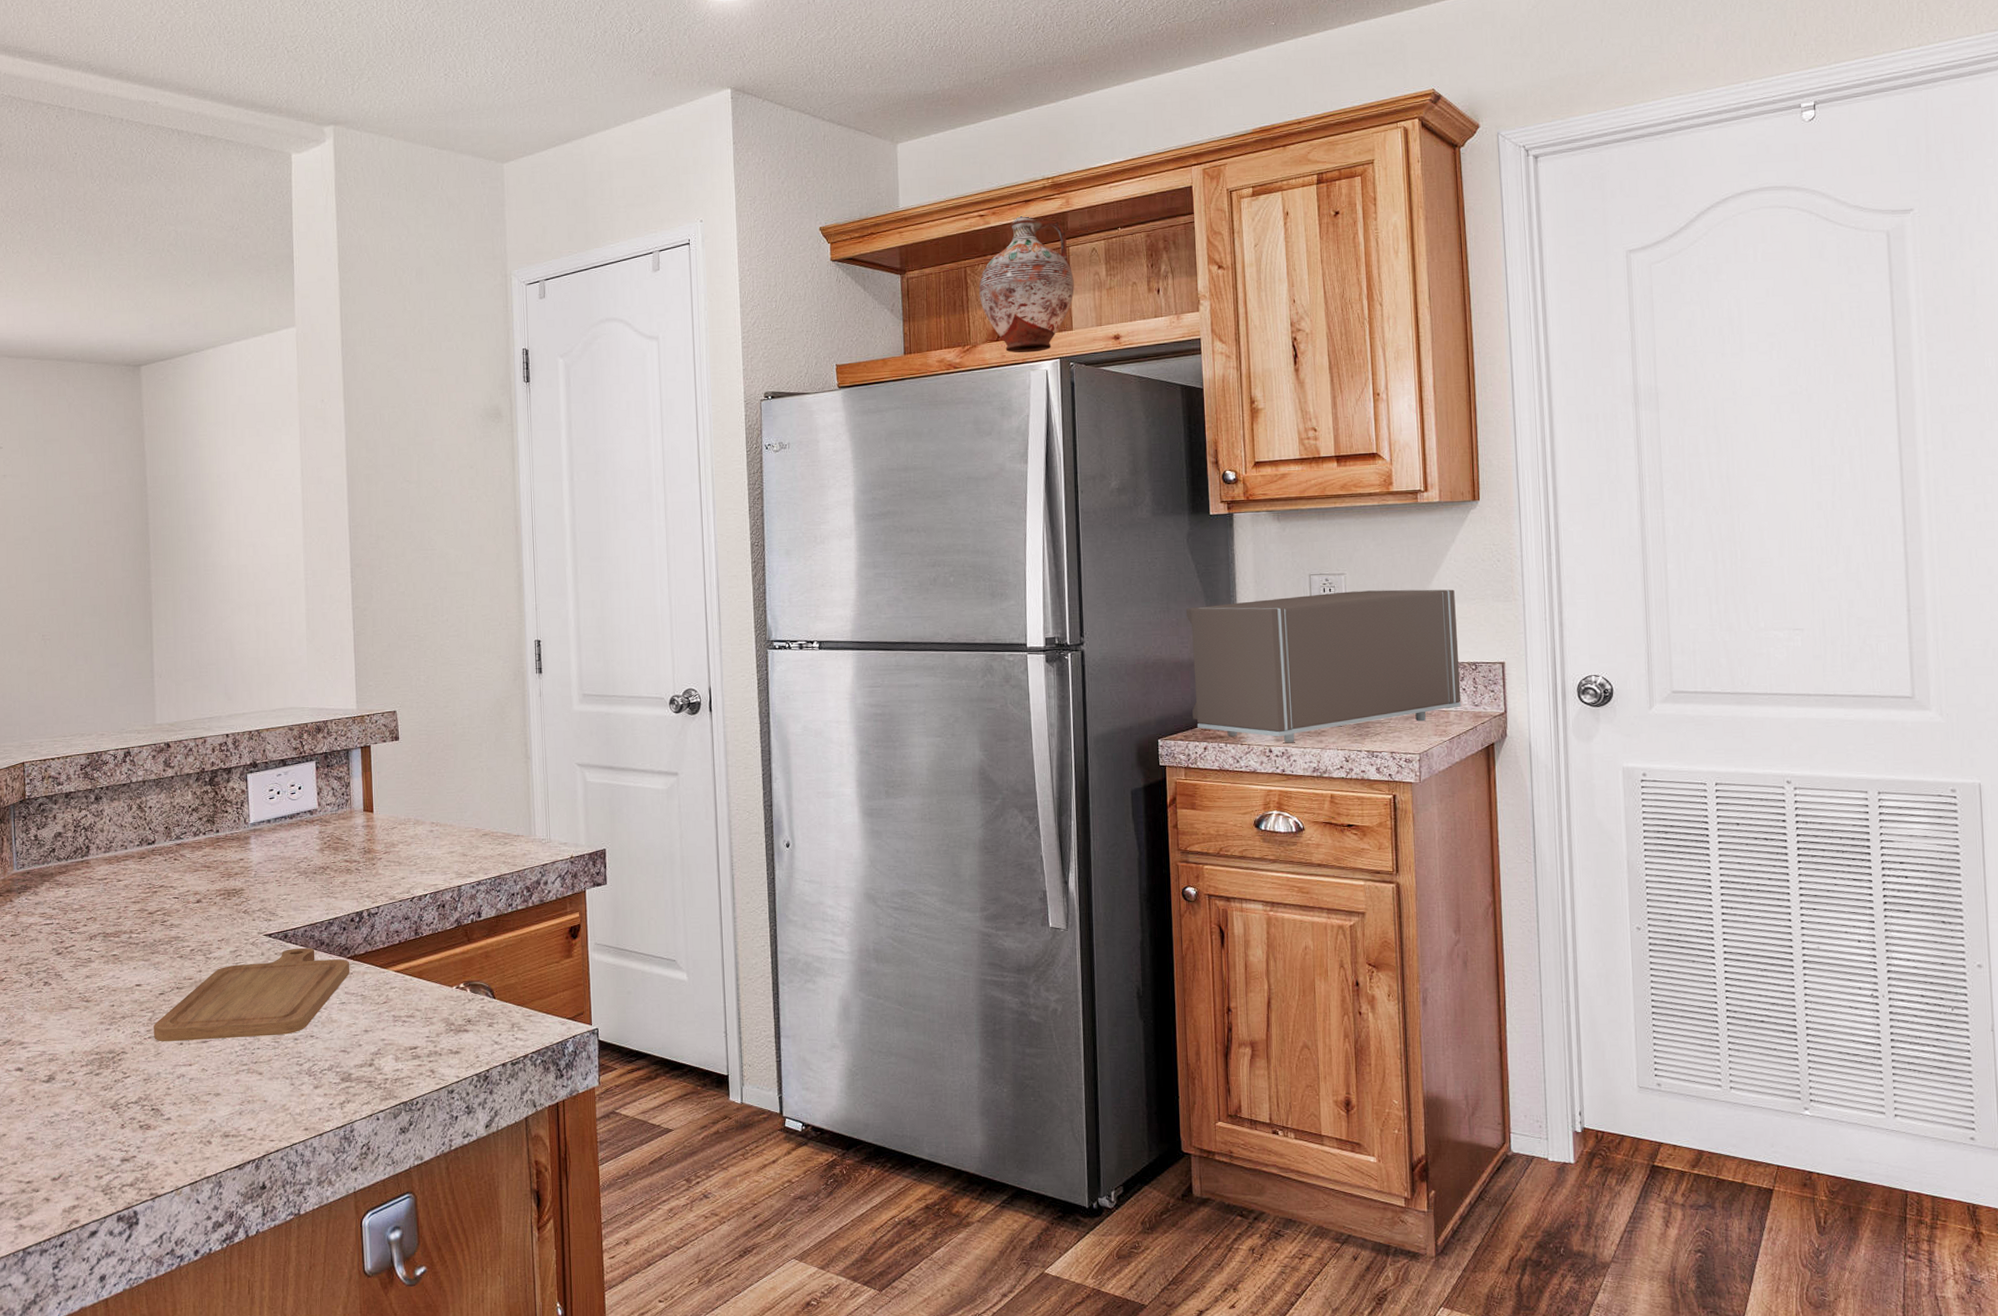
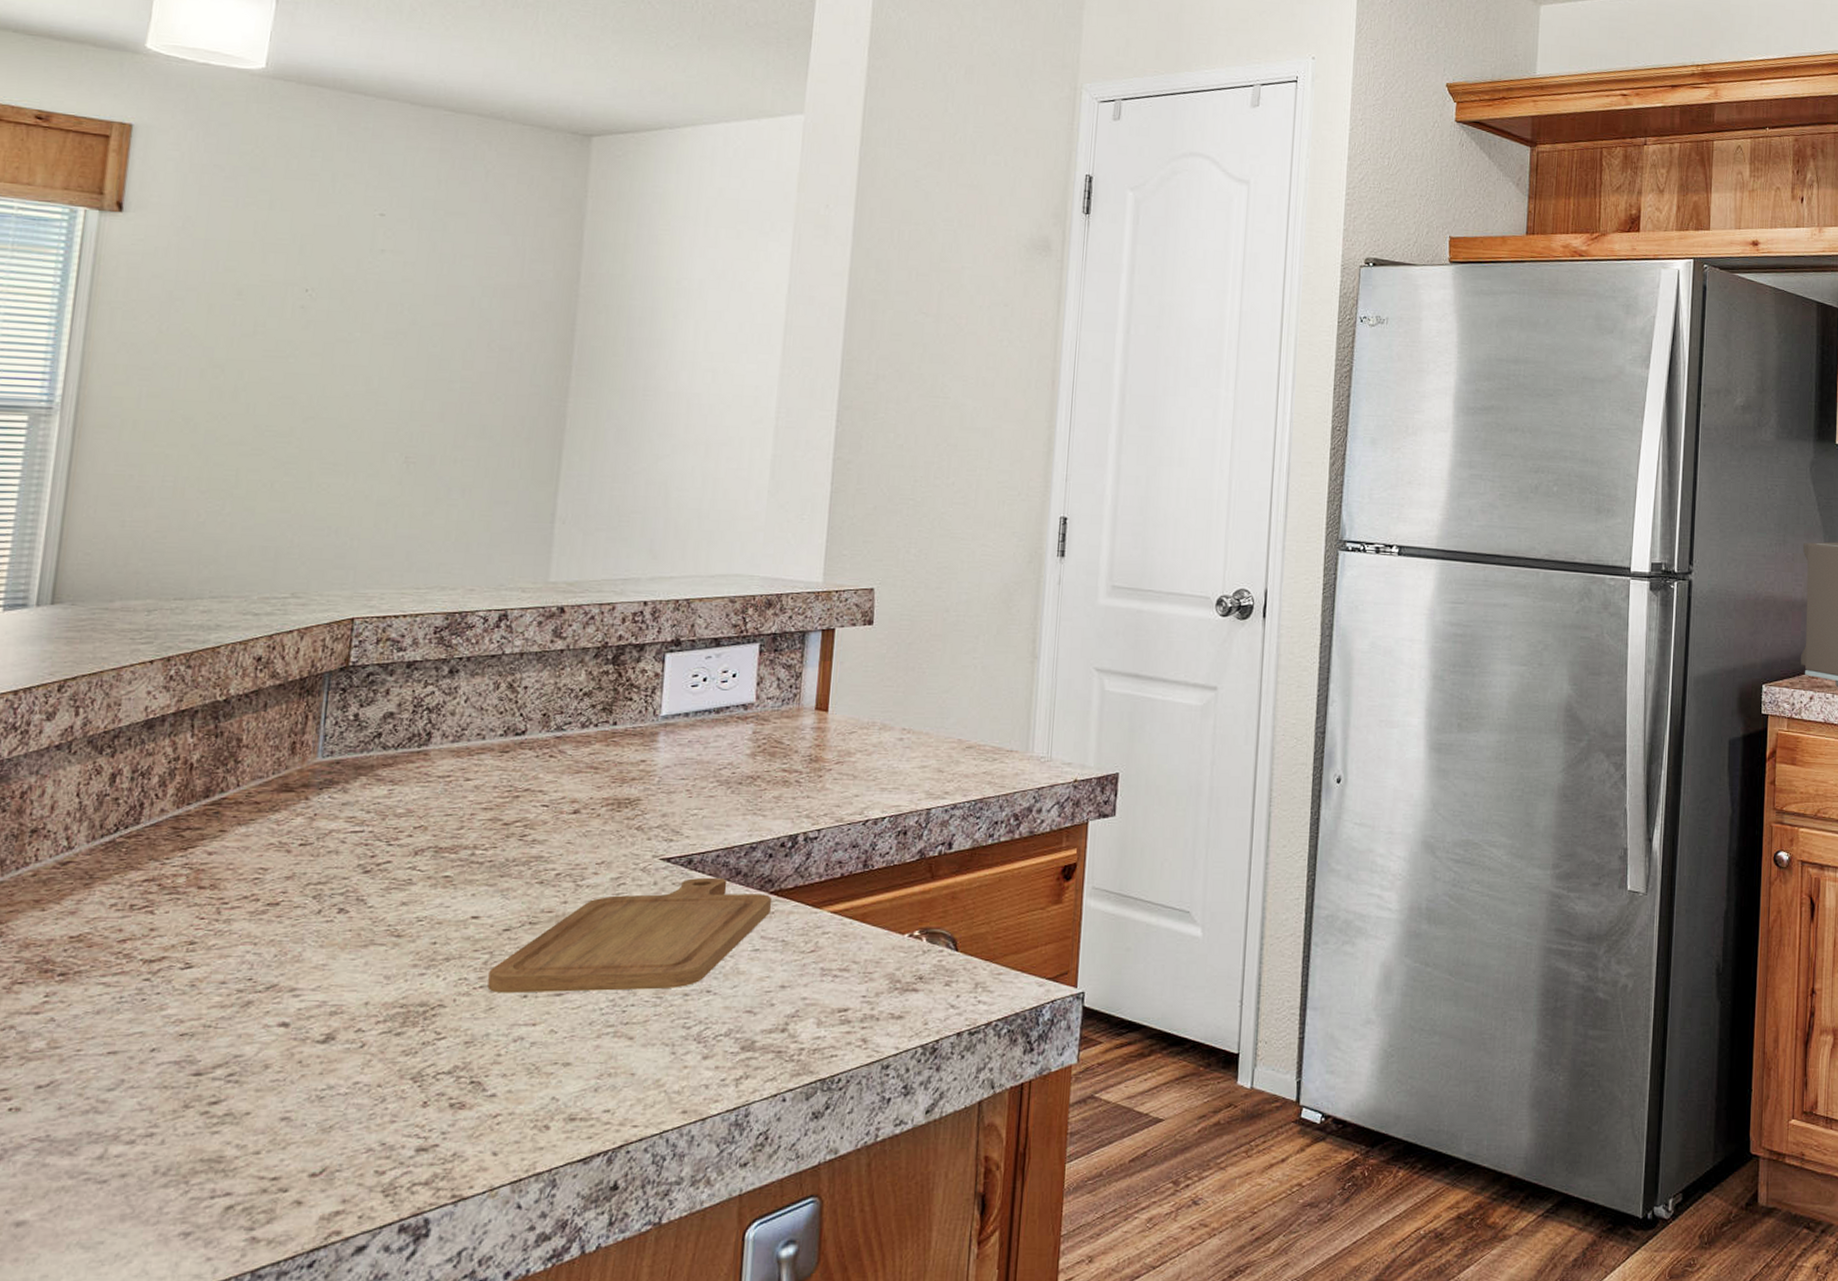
ceramic jug: present [979,216,1074,353] -> none [1614,101,1716,249]

